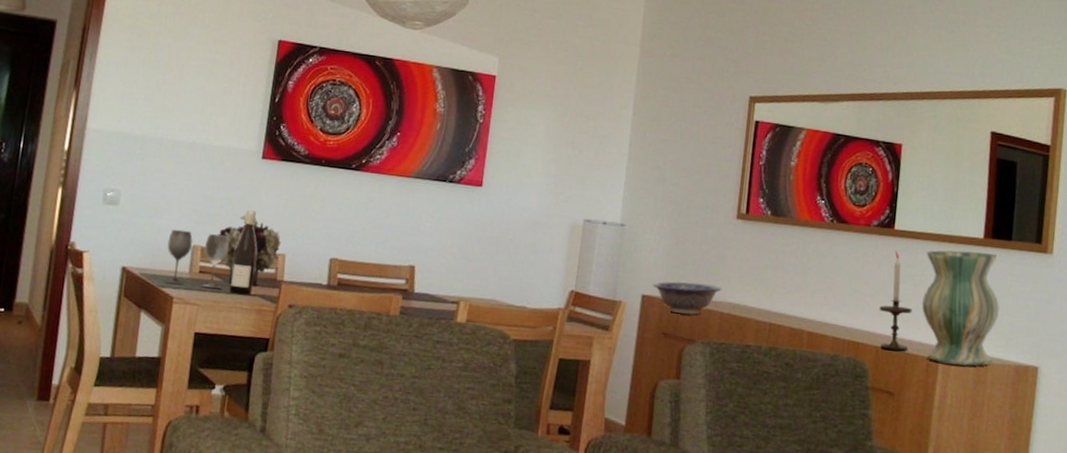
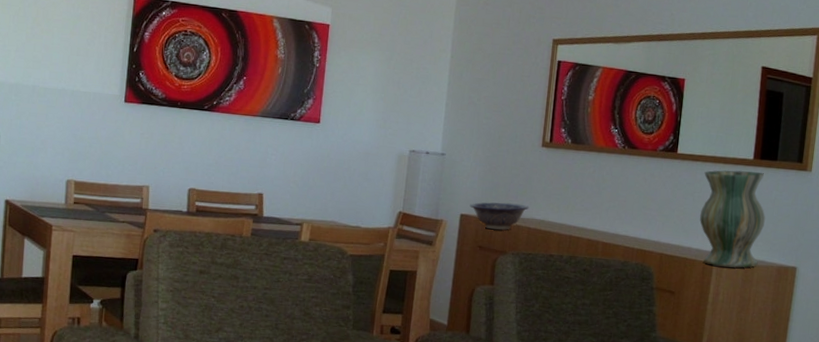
wineglass: present [164,229,229,290] -> none [43,166,99,218]
flower arrangement: present [218,214,282,286] -> none [88,151,145,214]
bottle: present [229,210,257,295] -> none [101,148,124,222]
candlestick: present [879,251,912,352] -> none [663,171,691,257]

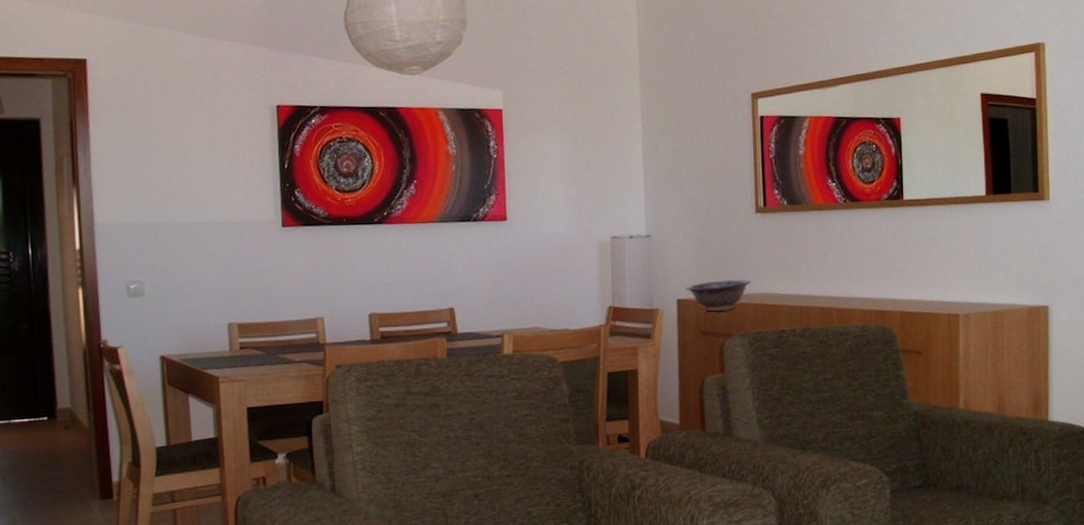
vase: present [699,170,766,268] -> none [935,209,1008,317]

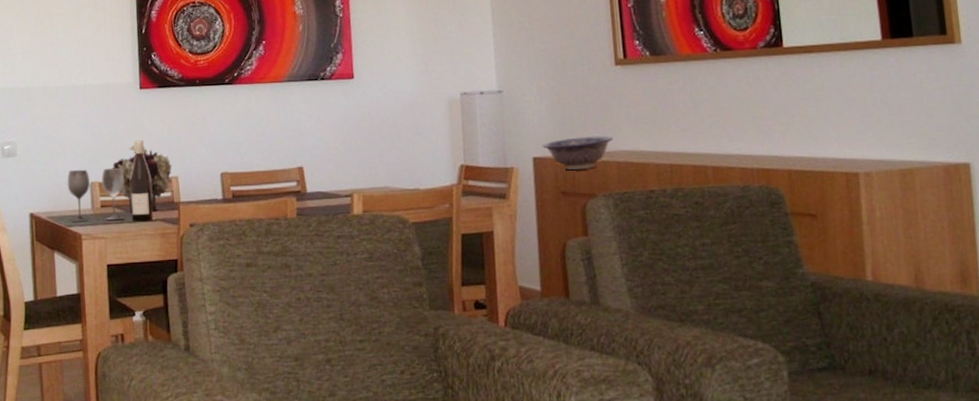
wineglass: none [202,308,266,365] -> present [67,167,125,223]
flower arrangement: none [251,284,318,354] -> present [112,144,172,213]
bottle: none [271,280,297,364] -> present [129,140,153,222]

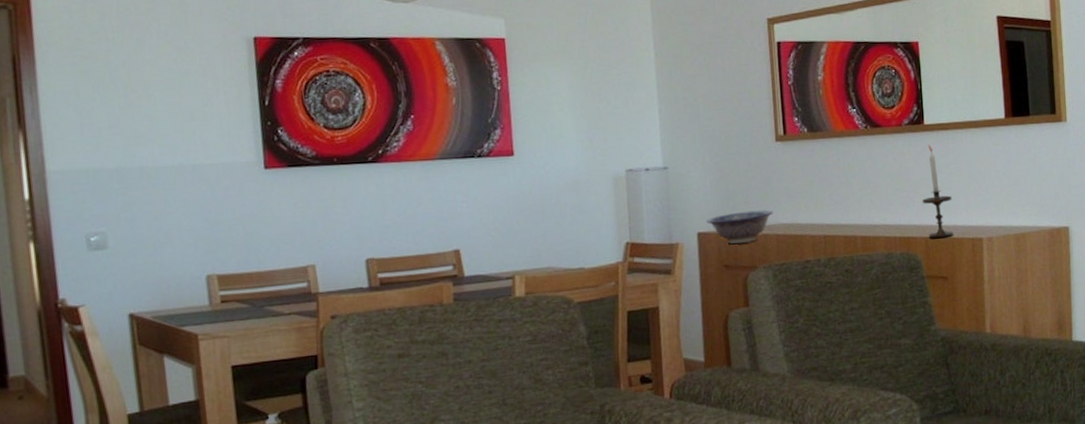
wineglass: present [67,167,125,223] -> none [176,257,251,322]
flower arrangement: present [112,144,172,213] -> none [233,231,308,307]
bottle: present [129,140,153,222] -> none [256,226,287,317]
candlestick: none [783,68,823,172] -> present [922,144,954,239]

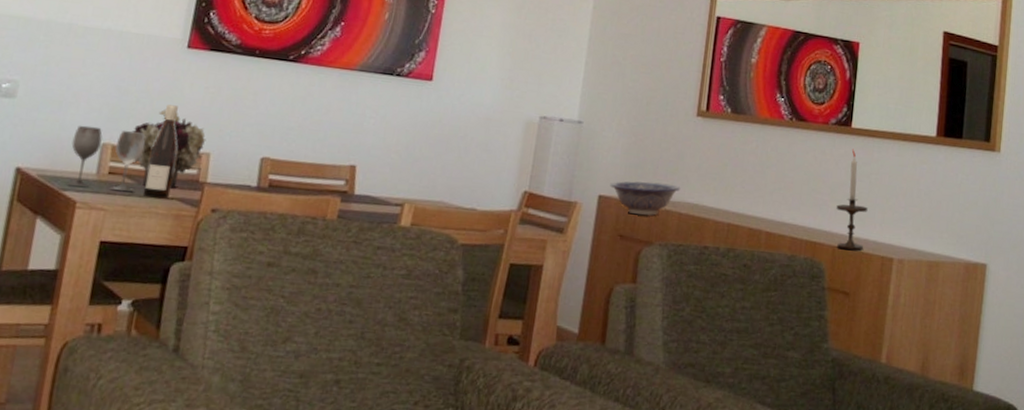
wineglass: none [176,257,251,322] -> present [66,125,145,193]
flower arrangement: none [233,231,308,307] -> present [132,108,207,189]
bottle: none [256,226,287,317] -> present [142,104,178,199]

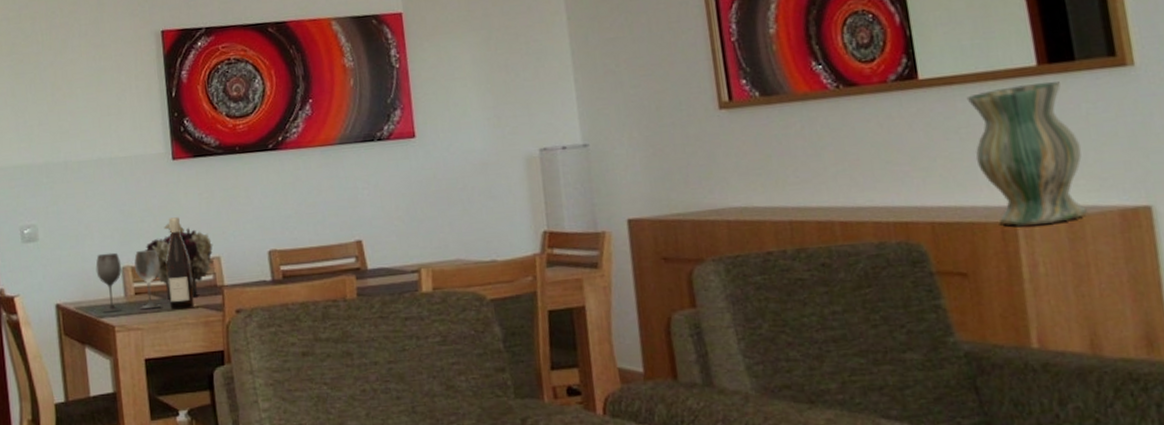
decorative bowl: present [610,181,681,216] -> none [637,190,722,233]
candlestick: present [836,149,868,251] -> none [923,104,973,225]
vase: none [877,148,951,265] -> present [966,82,1087,226]

